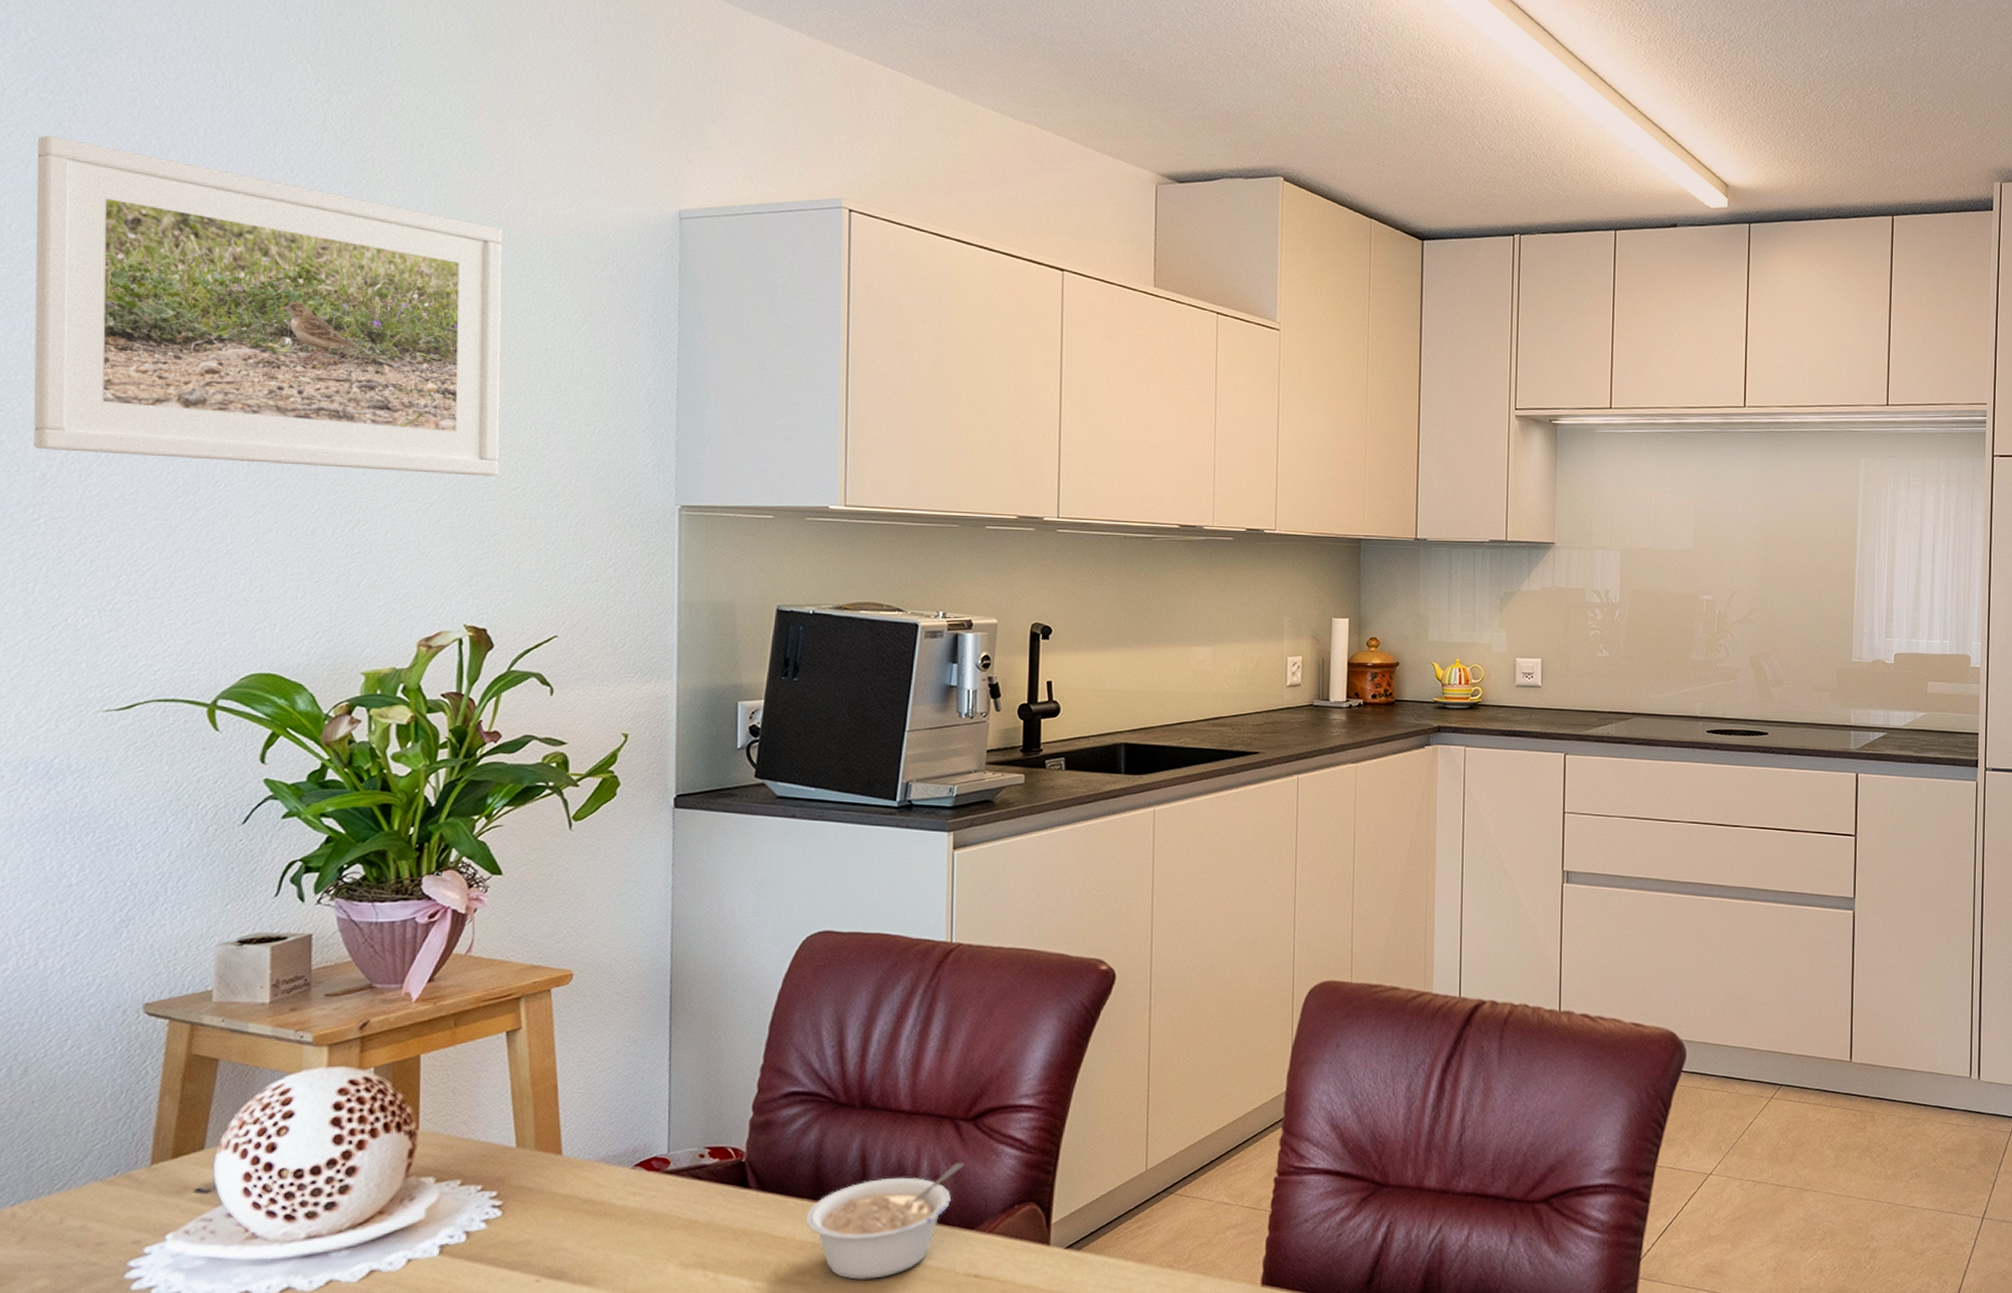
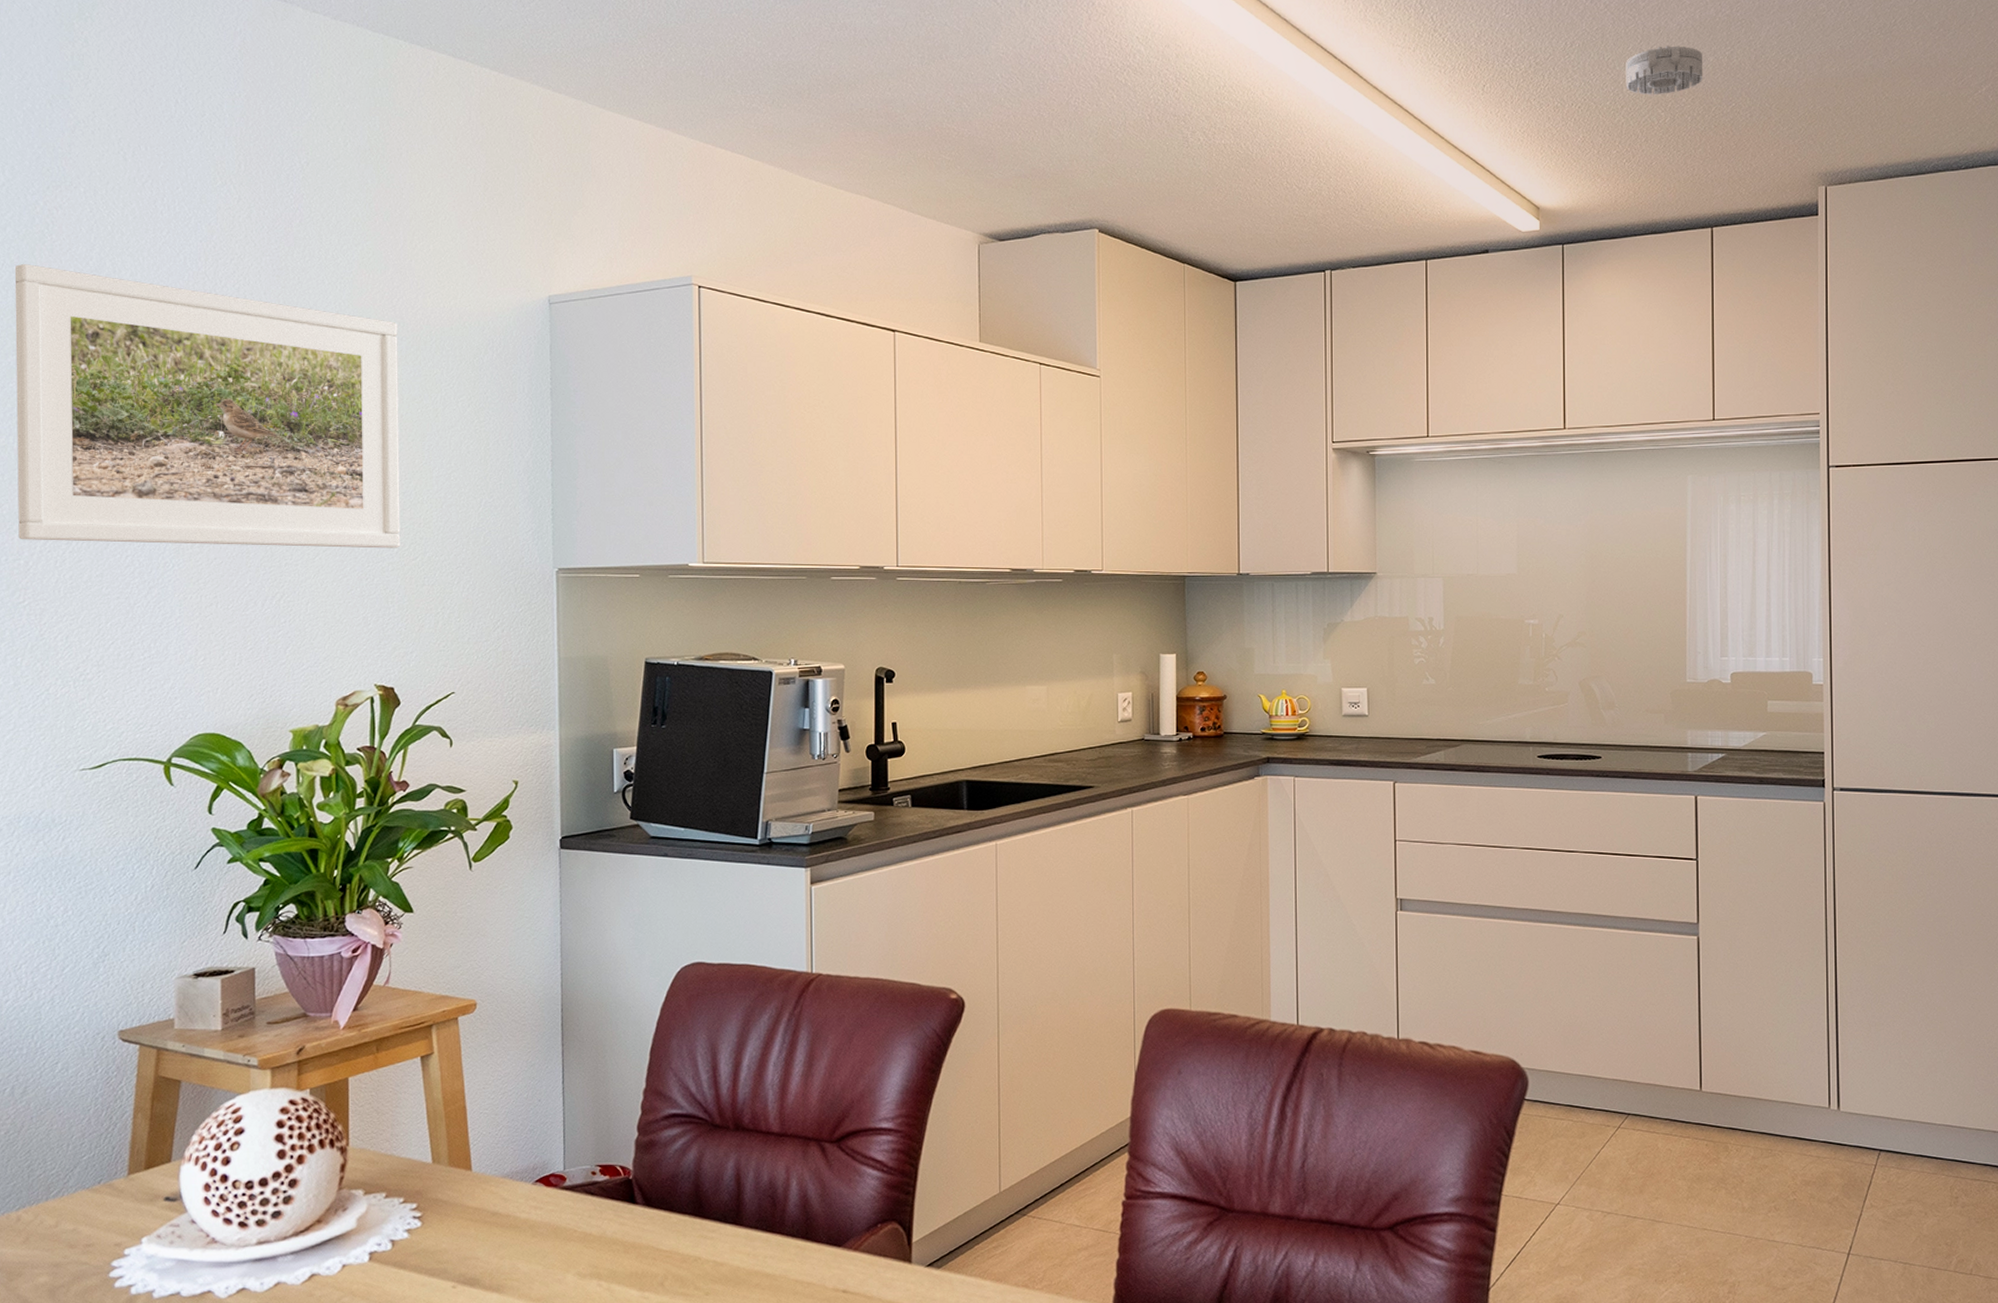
legume: present [807,1163,964,1281] -> none [689,1183,830,1293]
smoke detector: none [1816,33,1891,81] -> present [1626,46,1703,94]

